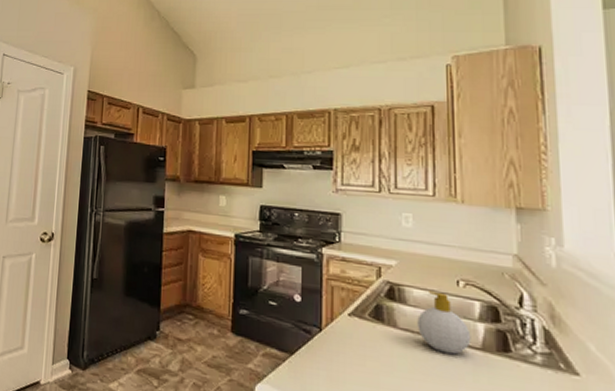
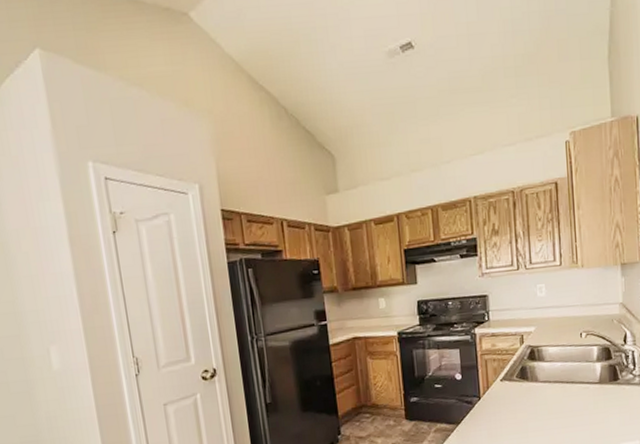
soap bottle: present [417,291,471,355] -> none [553,345,592,393]

